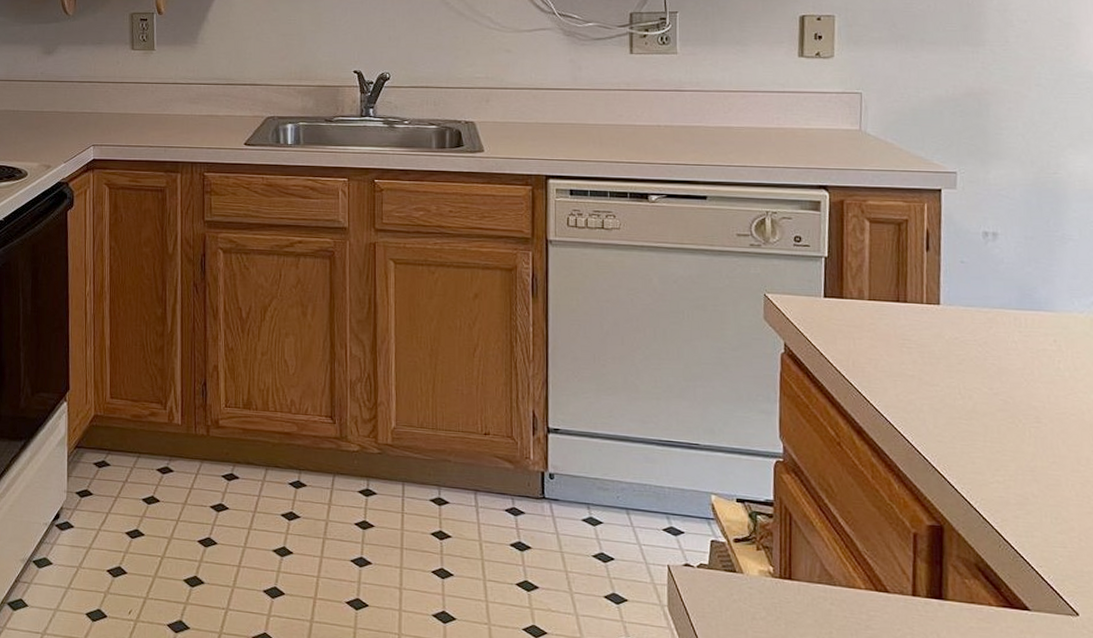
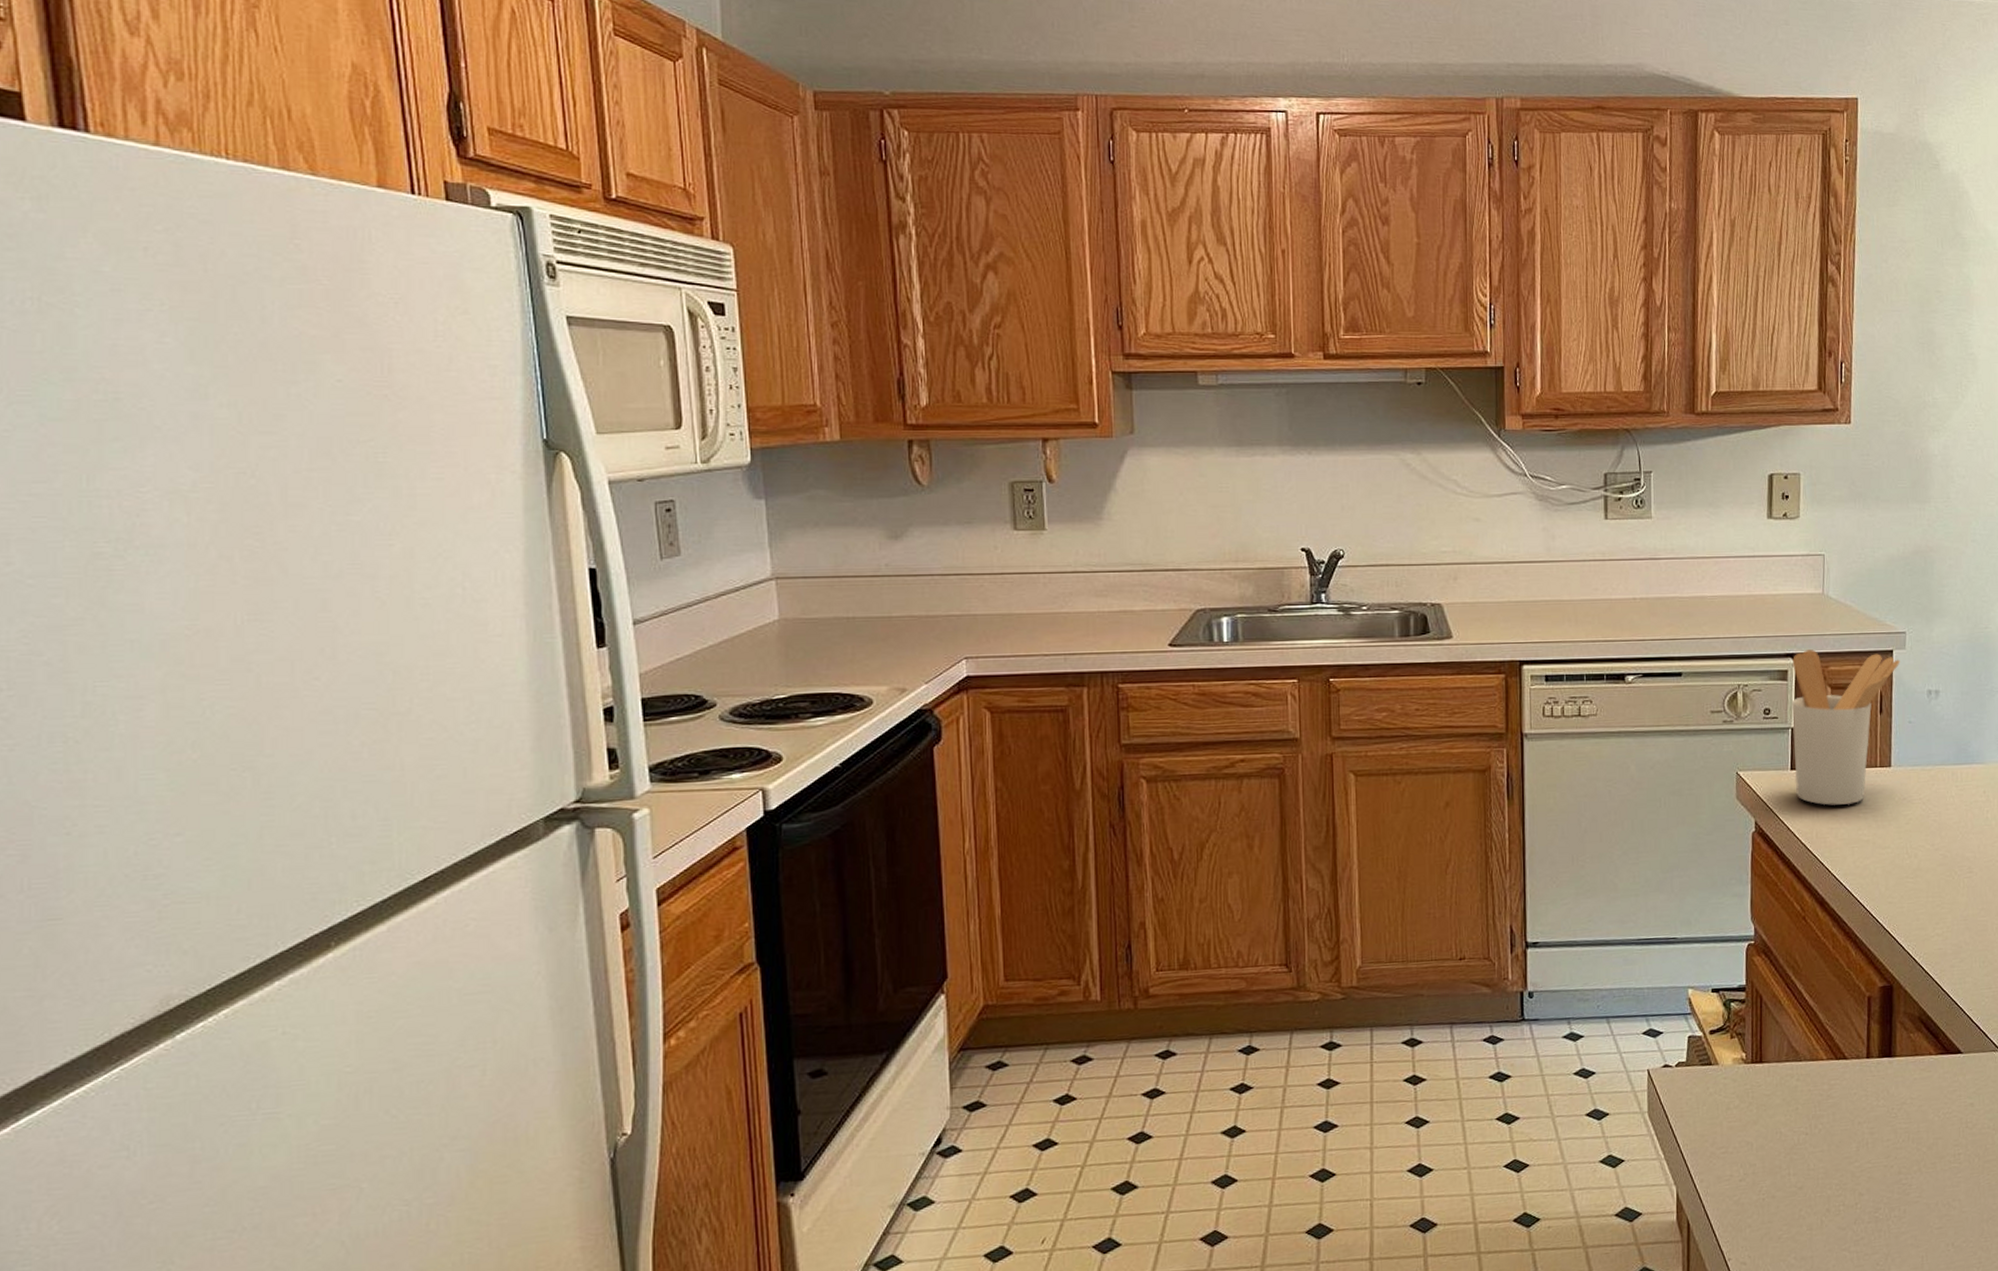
utensil holder: none [824,183,950,338] -> present [1791,649,1900,806]

